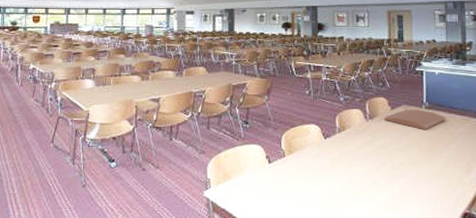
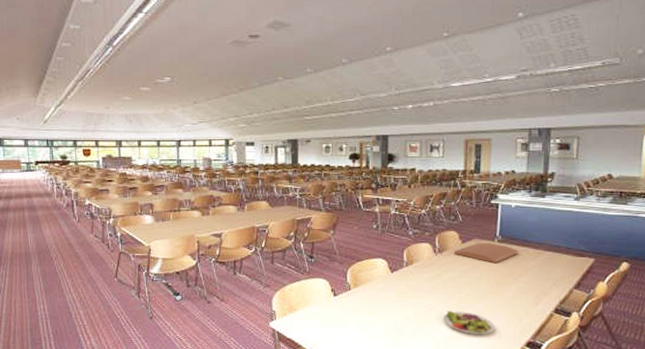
salad plate: none [378,178,430,204] -> present [444,310,495,334]

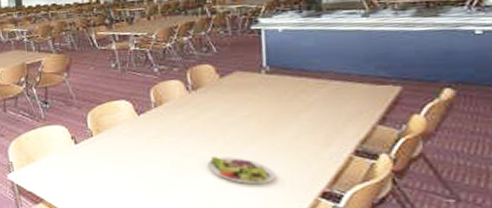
desk pad: present [454,243,518,264] -> none [211,75,294,99]

